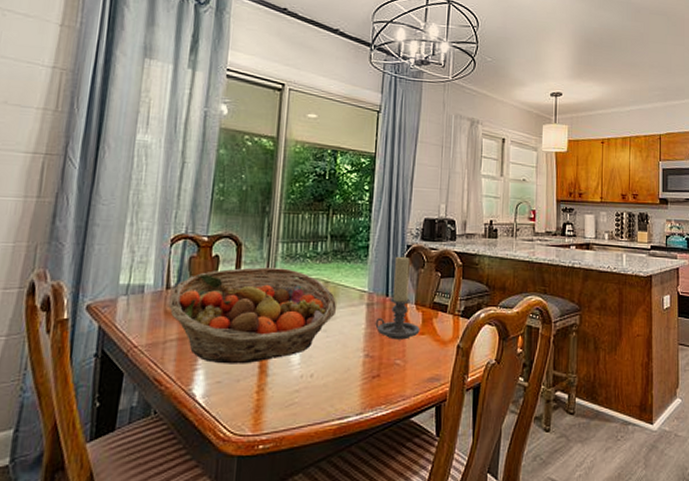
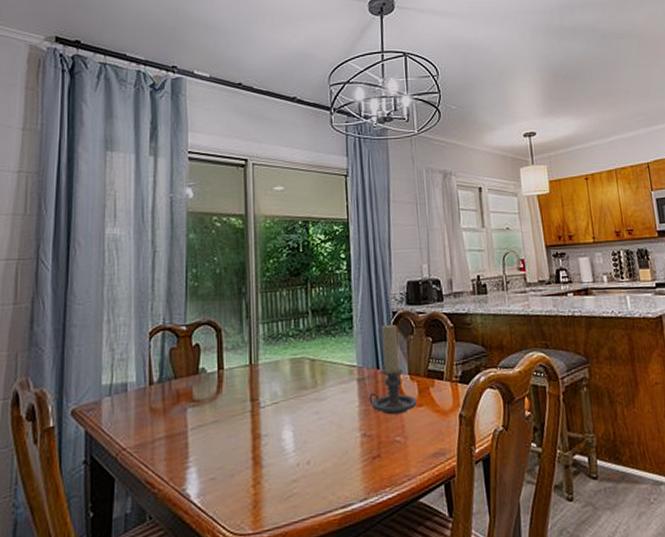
fruit basket: present [169,267,336,364] -> none [154,350,326,459]

